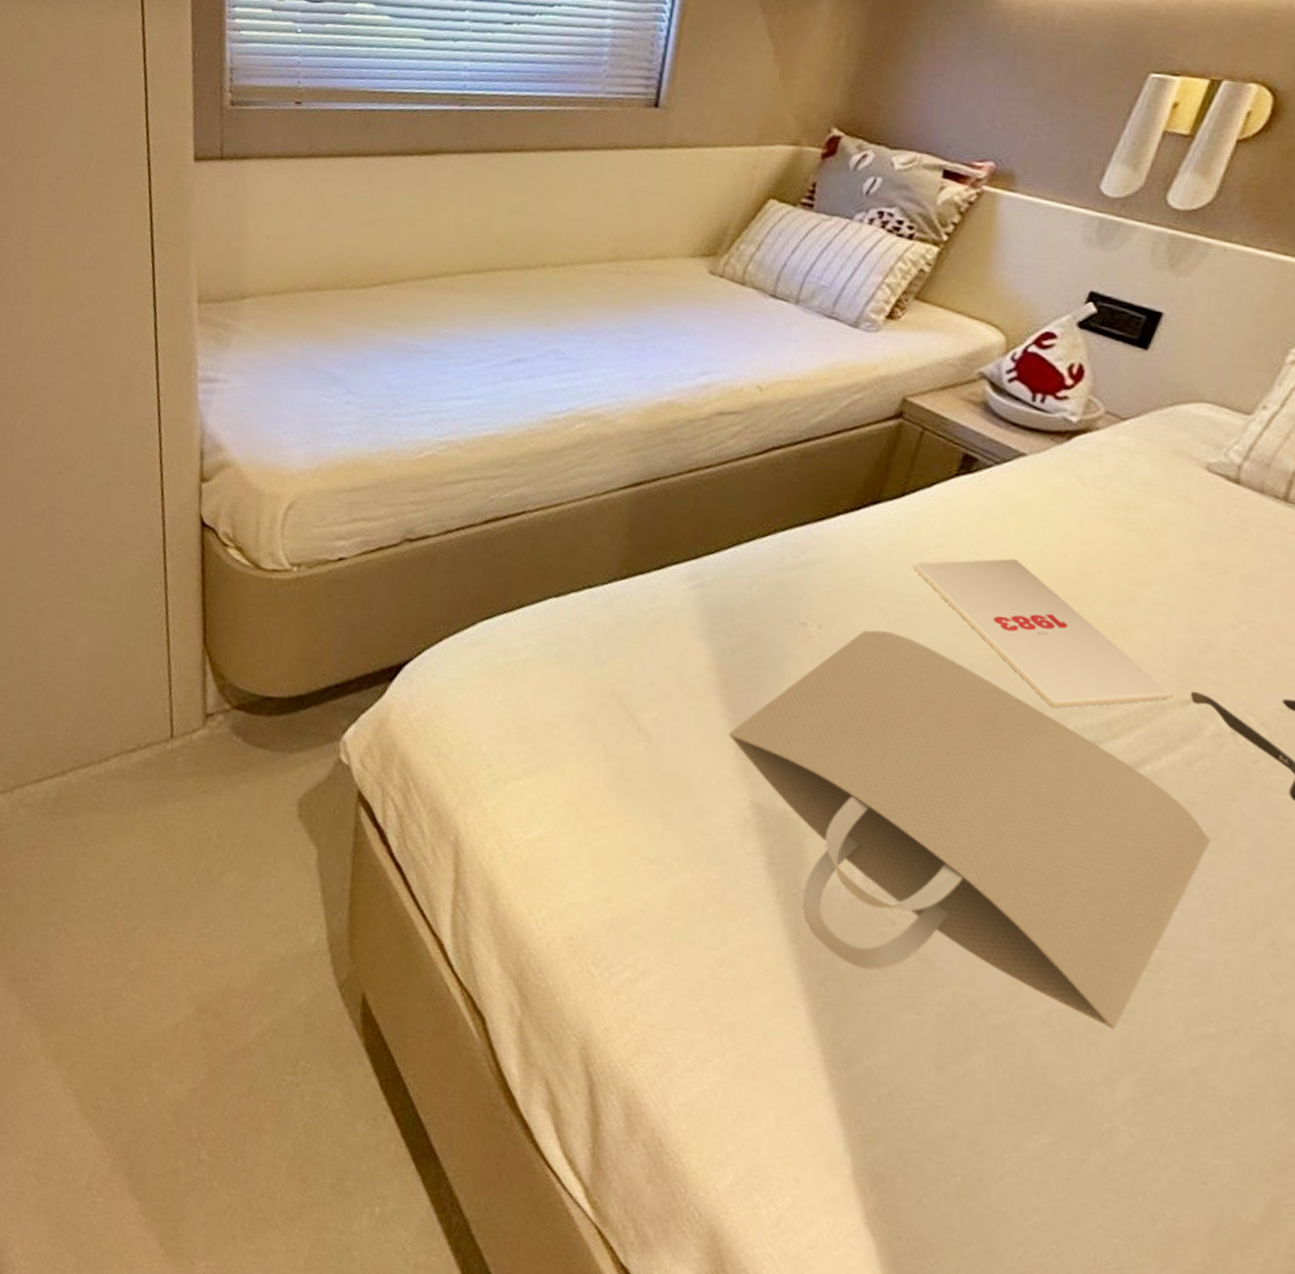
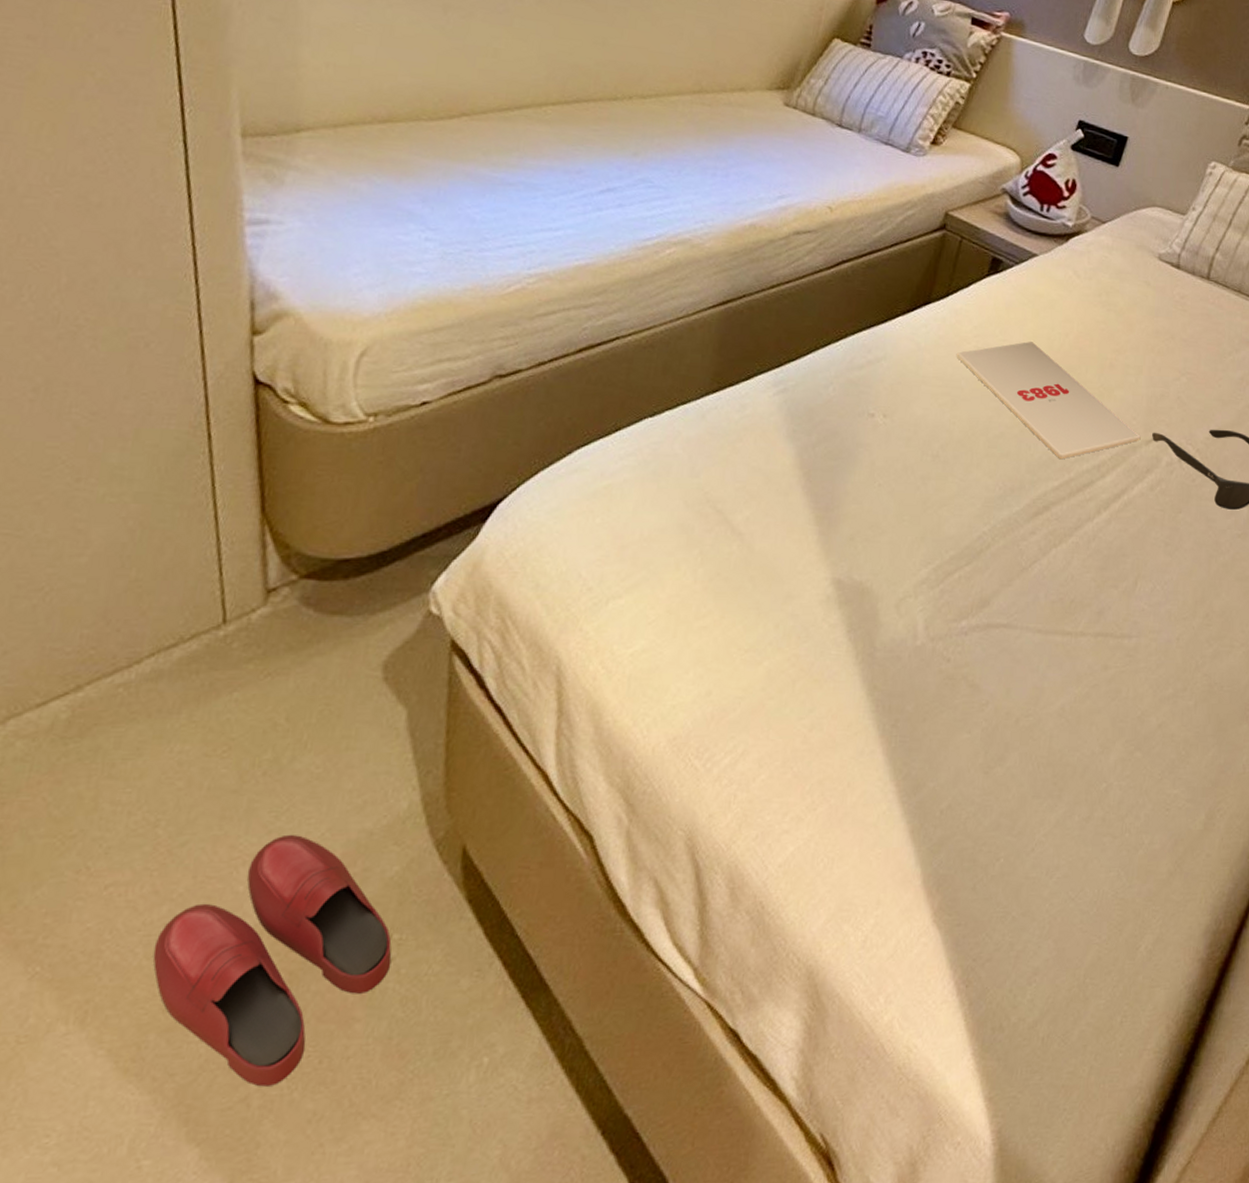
slippers: none [109,941,298,1168] -> present [153,834,392,1087]
tote bag: present [728,630,1212,1029] -> none [811,413,1168,708]

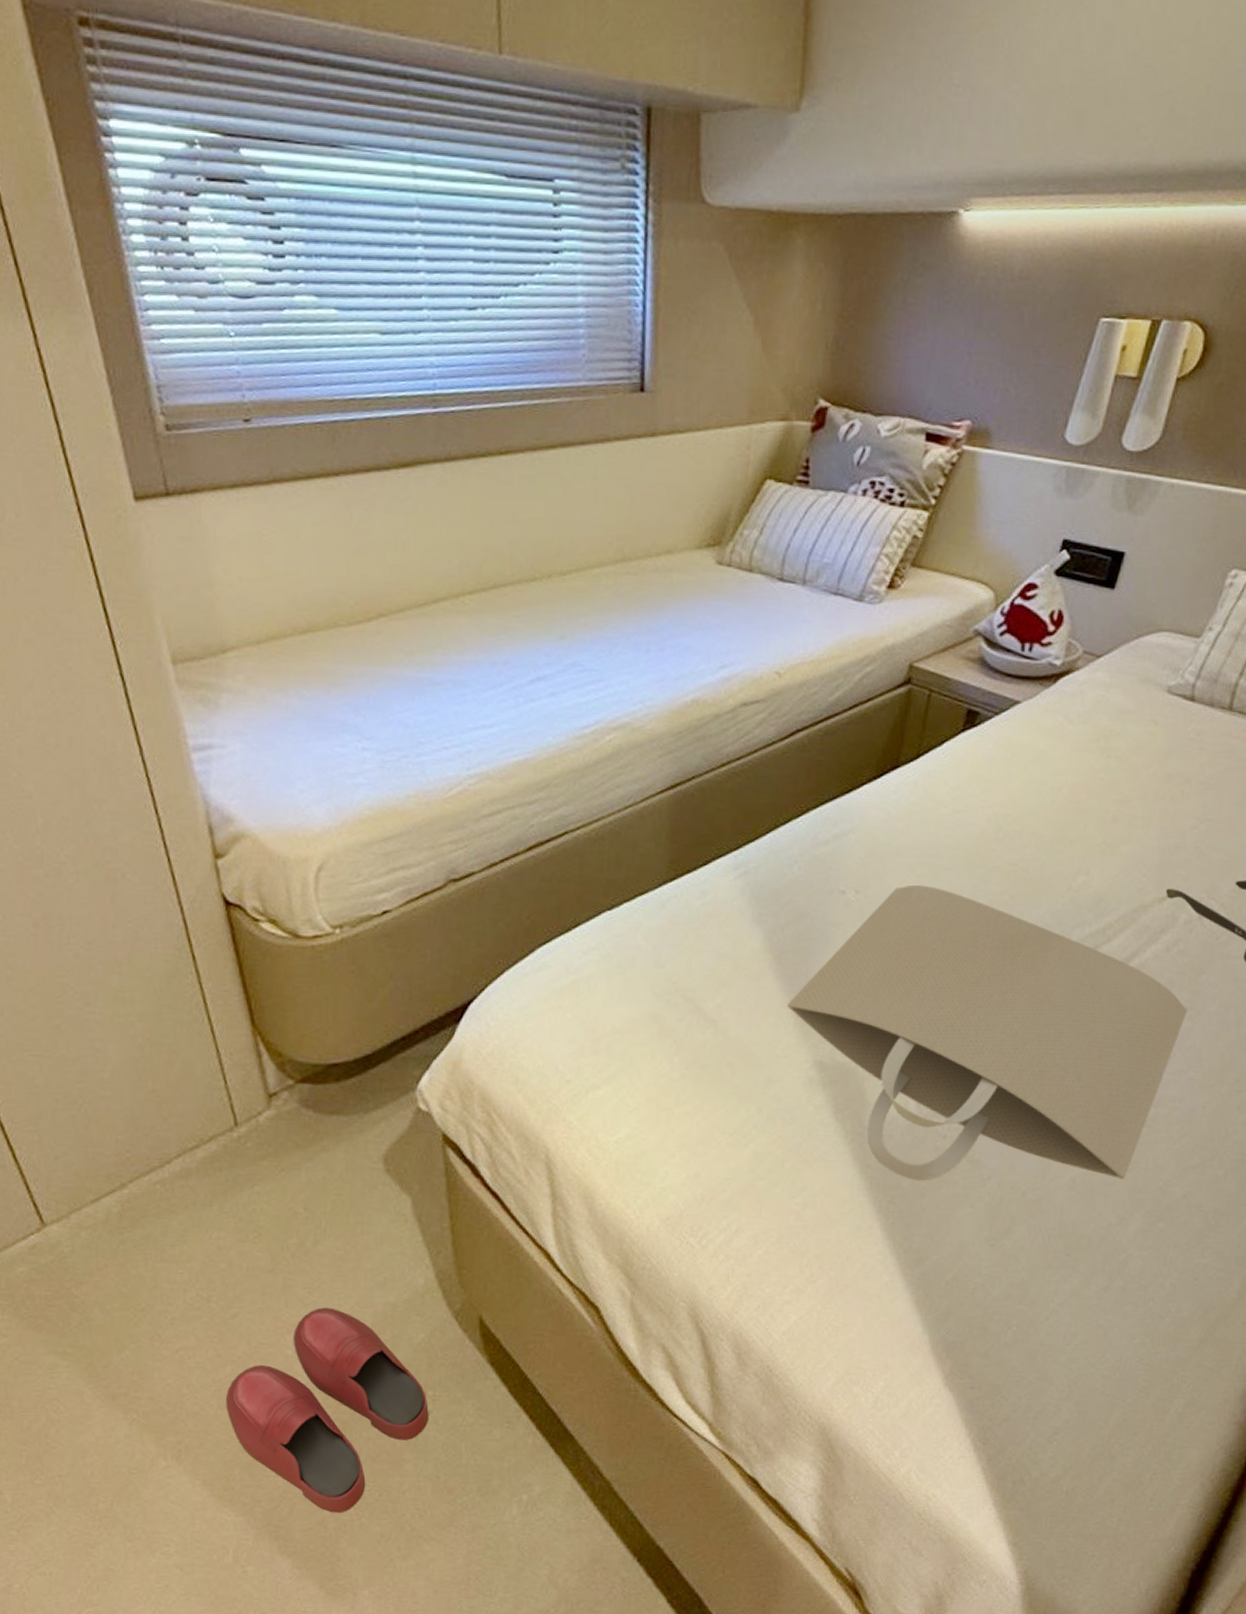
tote bag: none [811,413,1168,708] -> present [786,885,1188,1180]
magazine: present [956,342,1141,460] -> none [932,800,1153,925]

